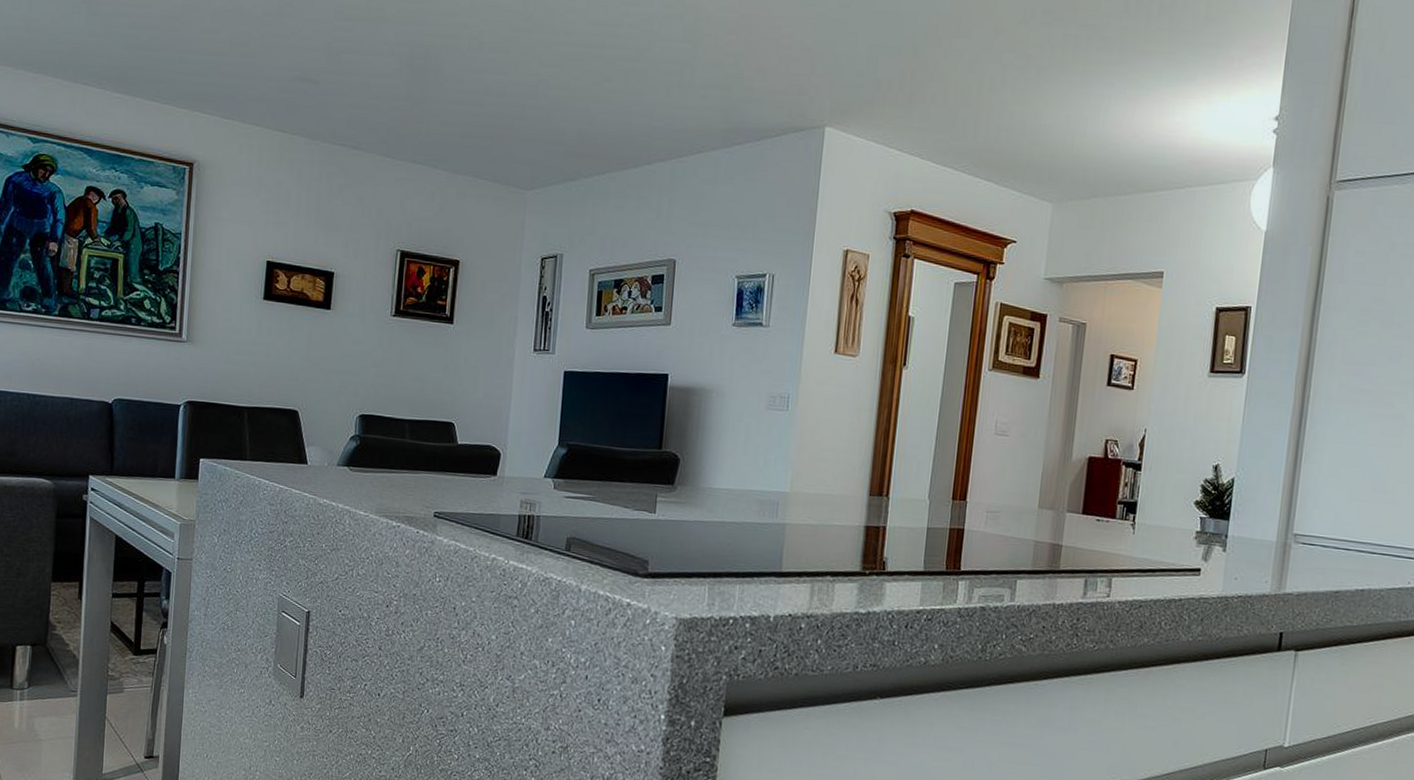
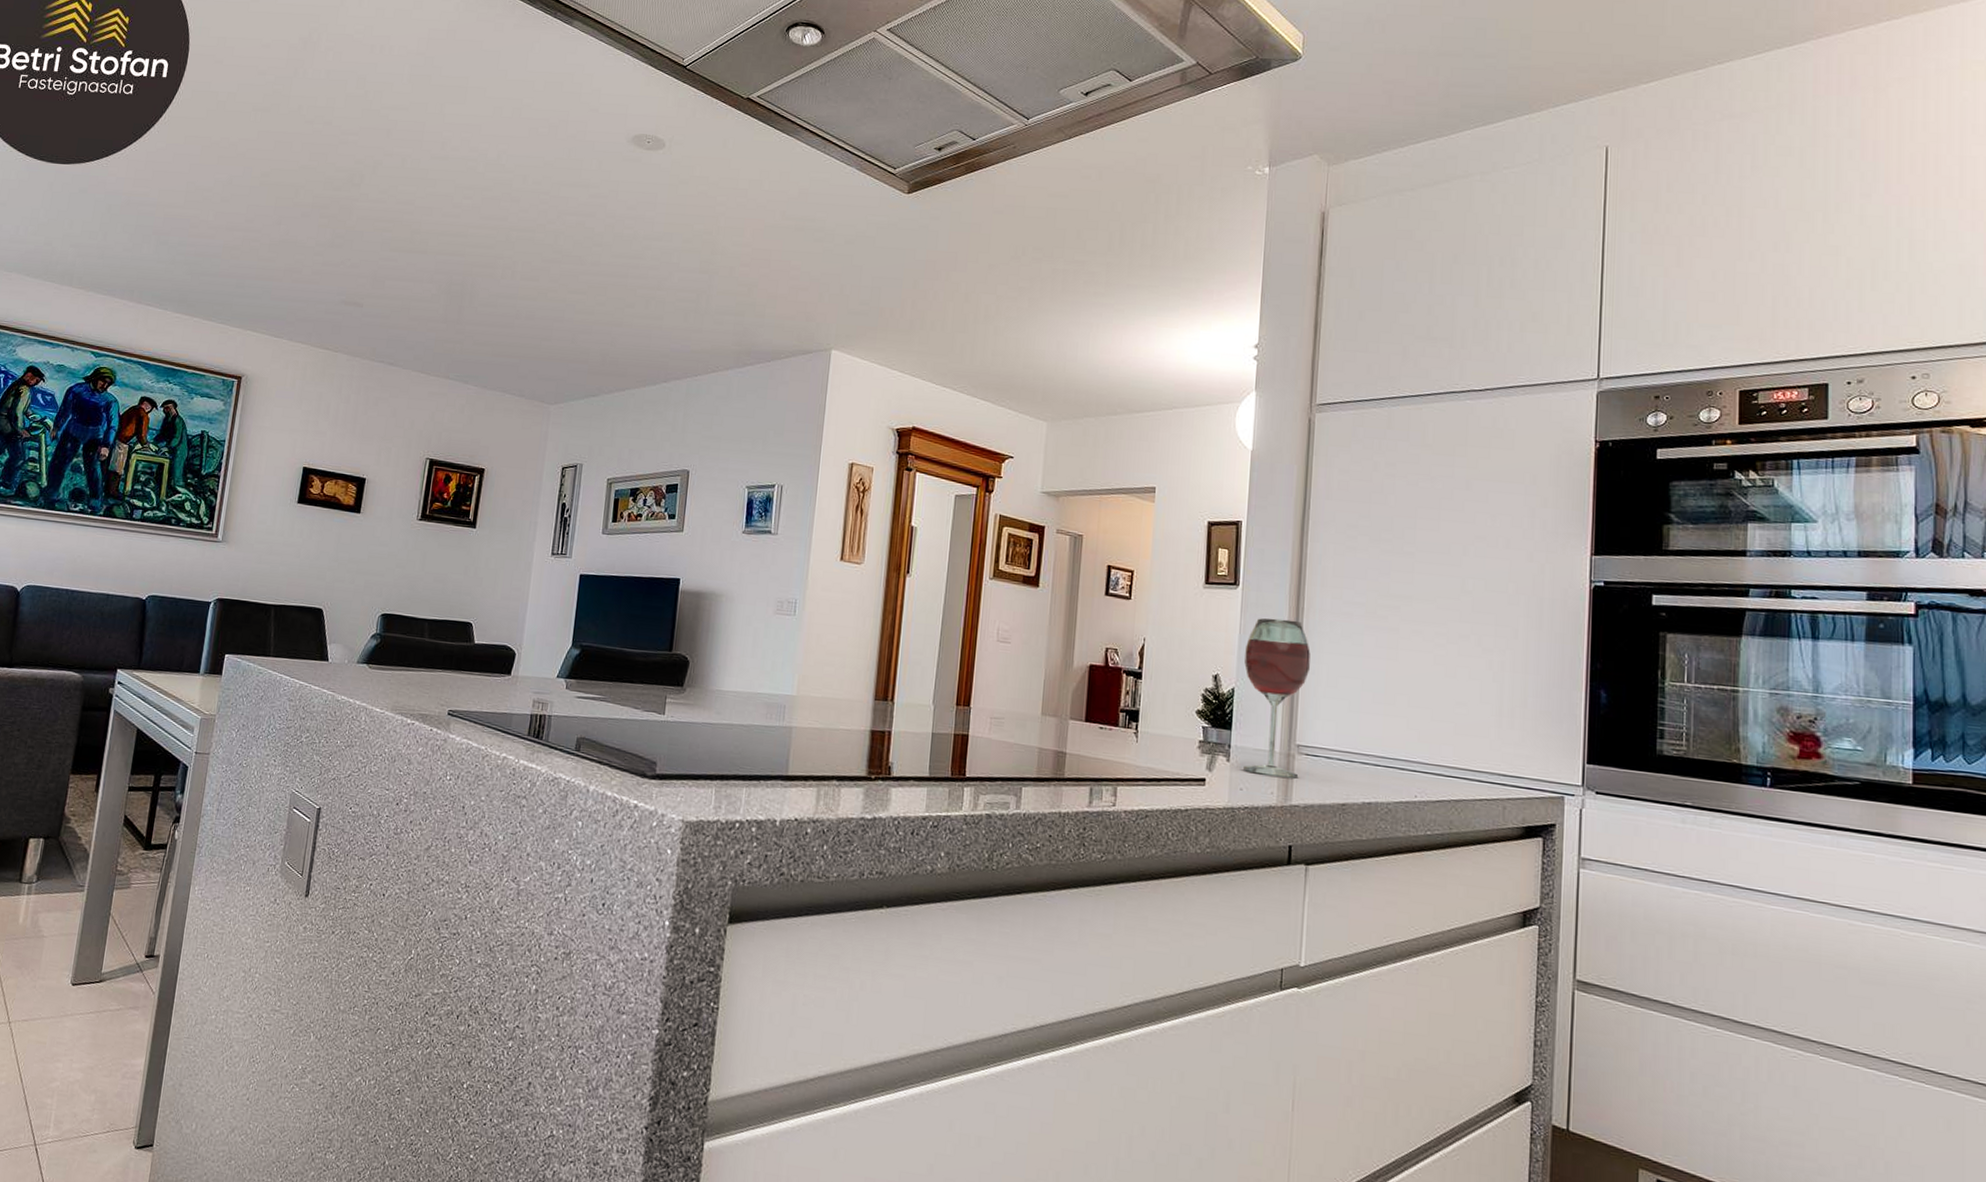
wineglass: none [1238,407,1314,567] -> present [1242,618,1311,779]

